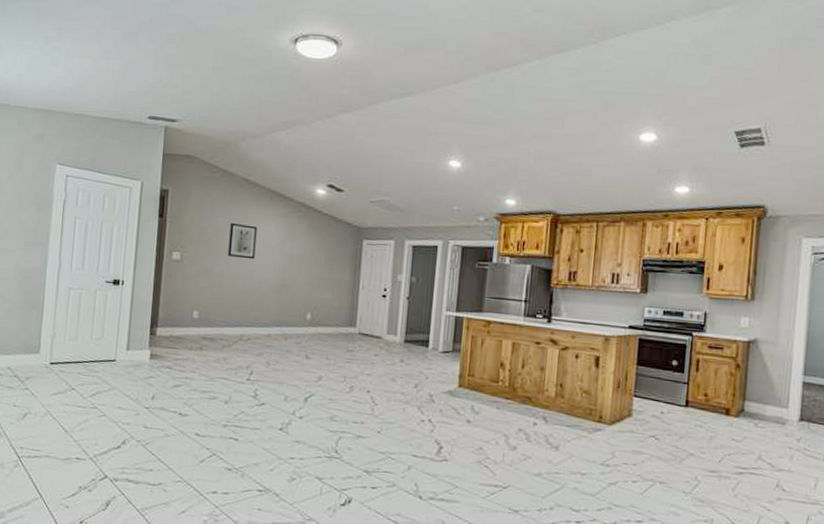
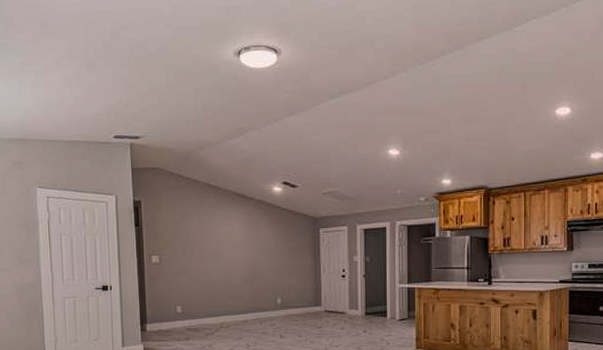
wall art: present [228,222,257,260] -> none [200,224,225,256]

